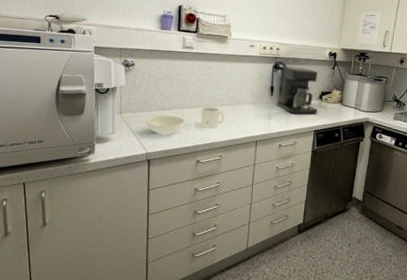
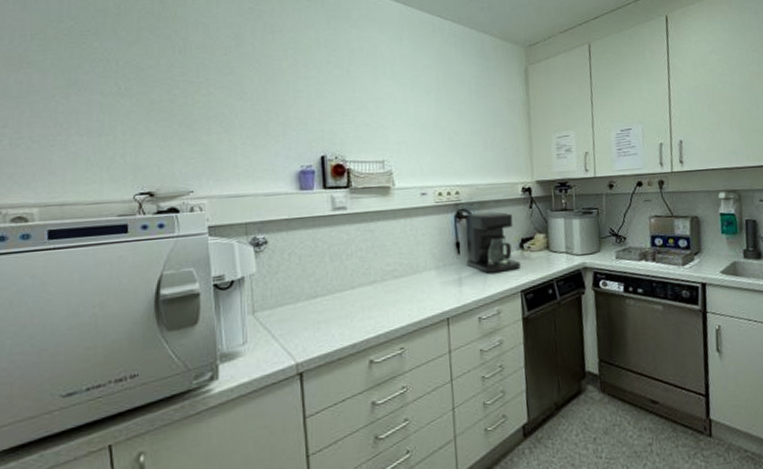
bowl: present [146,115,184,135] -> none [291,303,346,334]
mug: present [200,107,224,129] -> none [366,282,400,313]

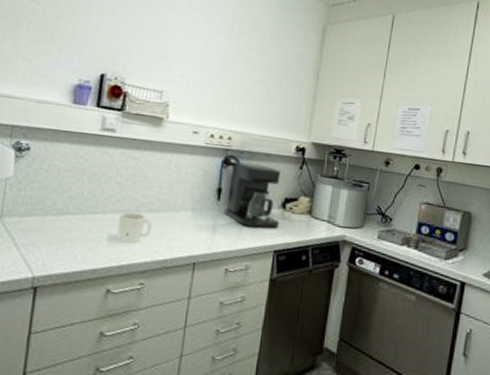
mug: none [366,282,400,313] -> present [117,212,152,244]

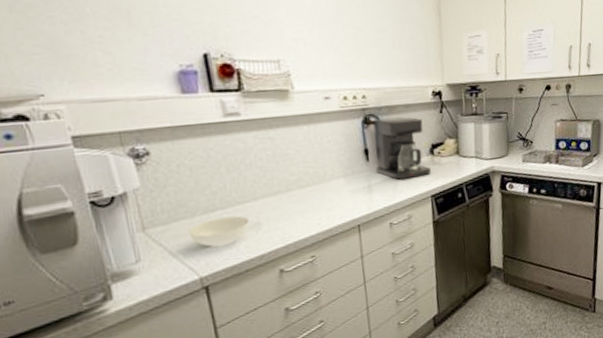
bowl: none [37,221,94,252] -> present [188,215,250,248]
mug: present [117,212,152,244] -> none [270,192,308,224]

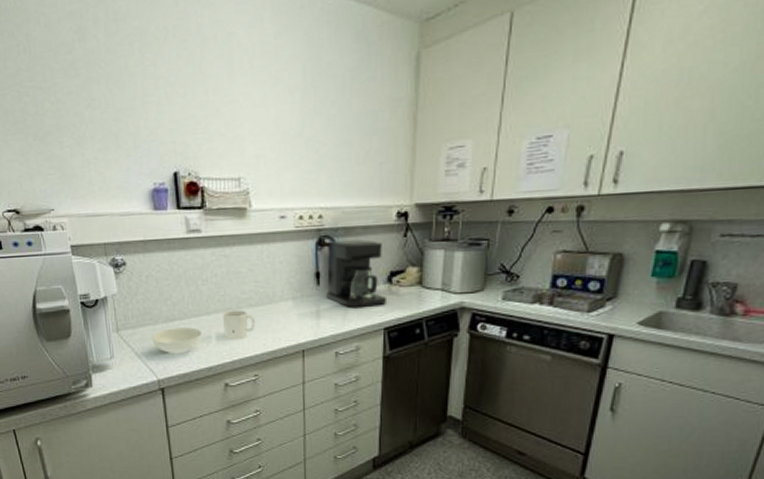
mug: none [270,192,308,224] -> present [222,310,255,340]

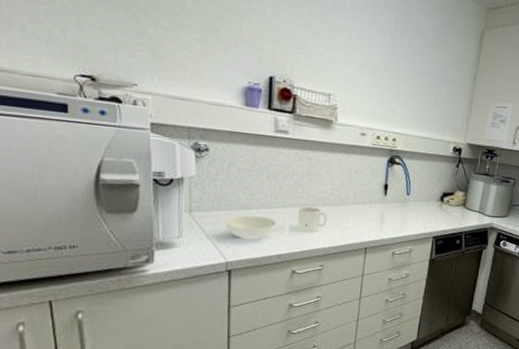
coffee maker: present [326,239,388,307] -> none [391,161,440,218]

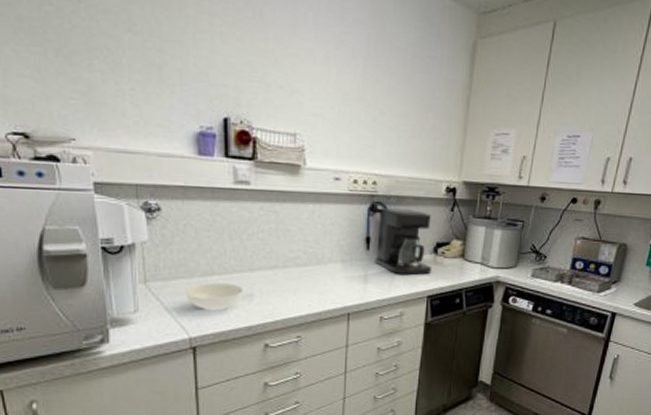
mug: present [297,206,327,233] -> none [266,268,301,300]
coffee maker: none [391,161,440,218] -> present [375,208,433,275]

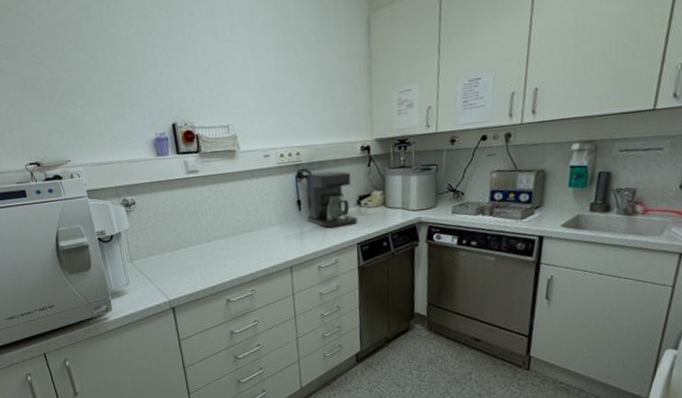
bowl: present [185,282,243,311] -> none [161,253,205,278]

